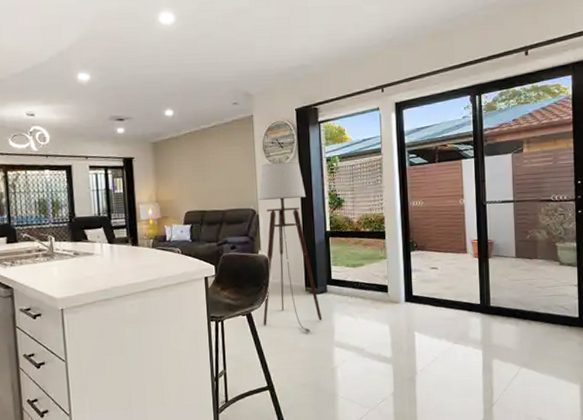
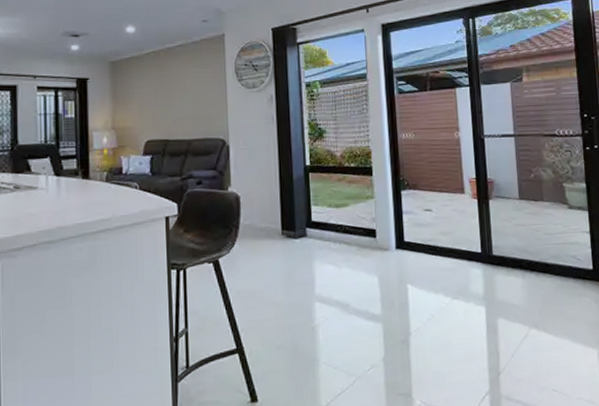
floor lamp: present [258,162,323,333] -> none [229,87,301,284]

